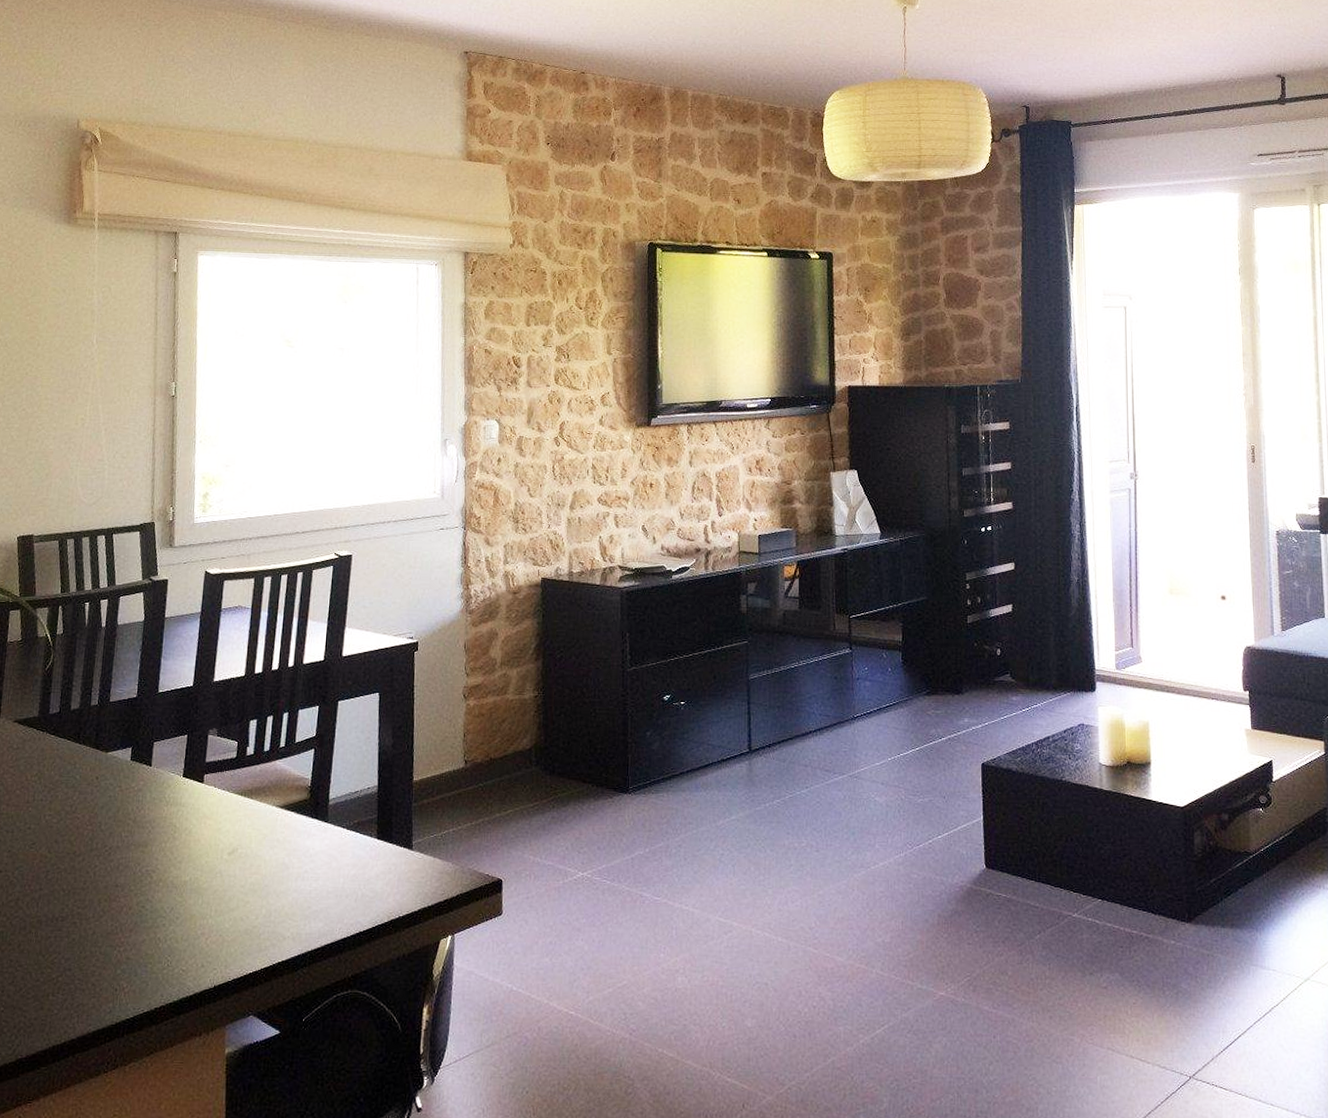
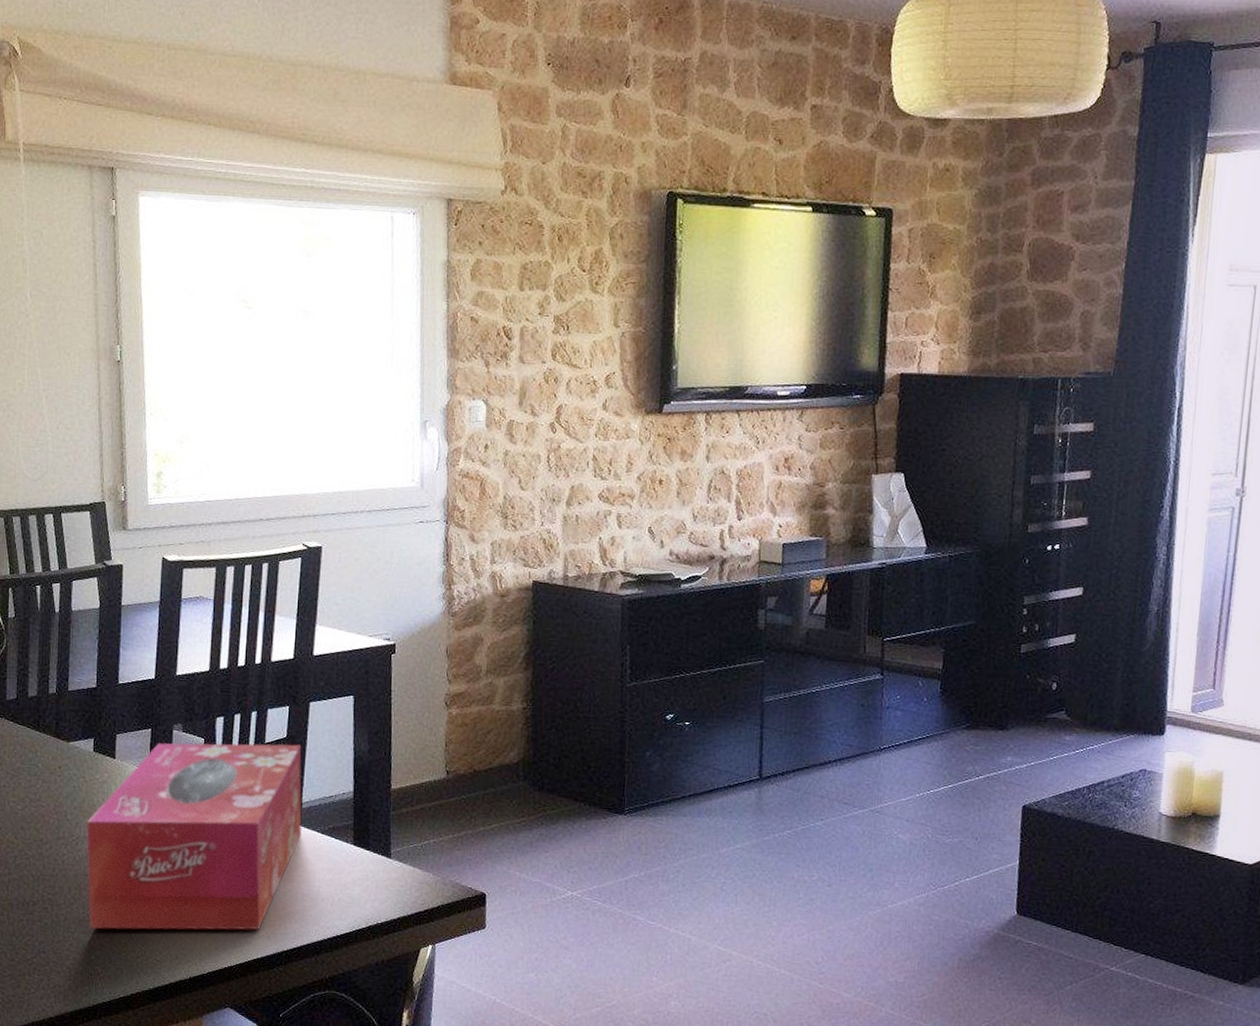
tissue box: none [117,742,330,942] -> present [87,743,303,931]

